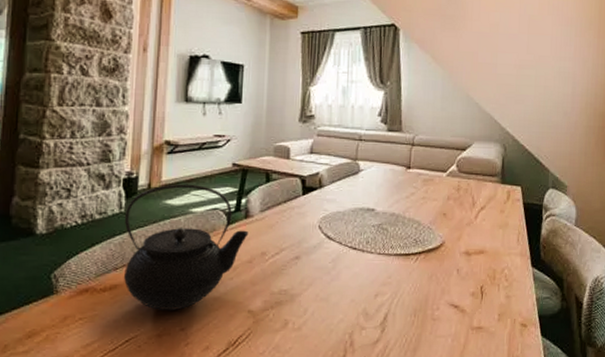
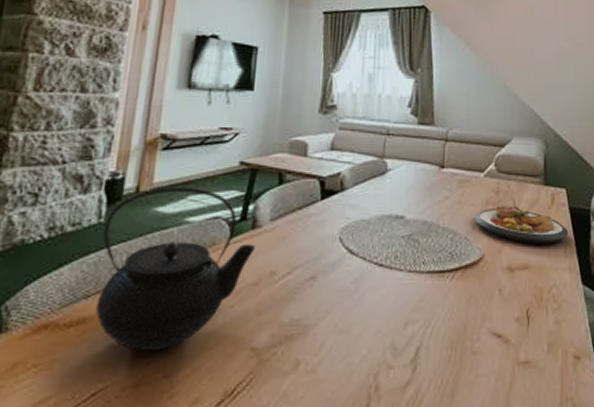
plate: none [437,201,522,233] -> present [475,206,569,244]

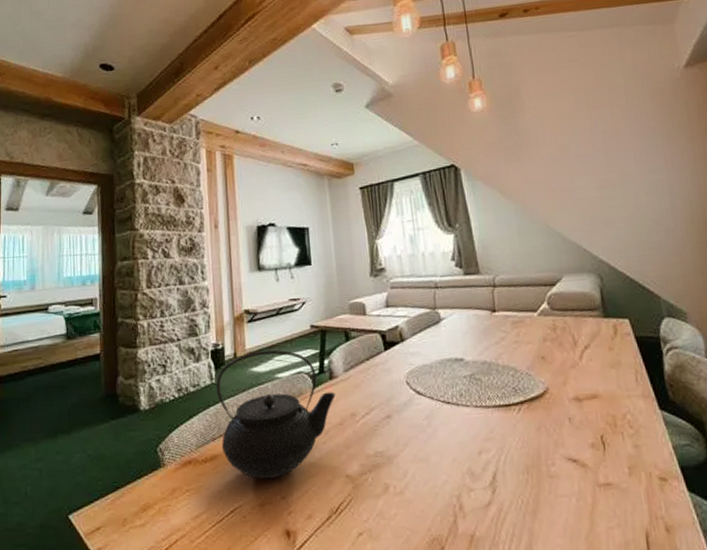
plate: present [475,206,569,244] -> none [533,340,638,374]

